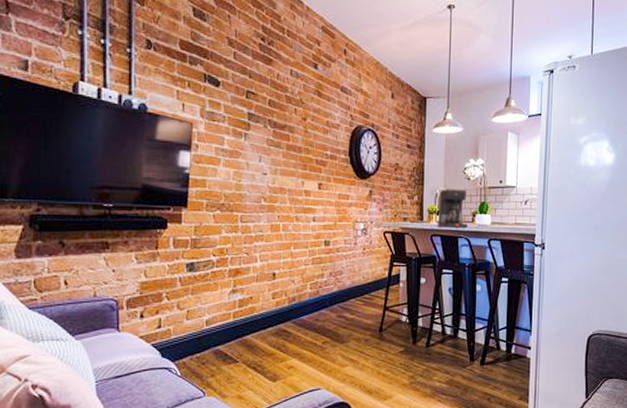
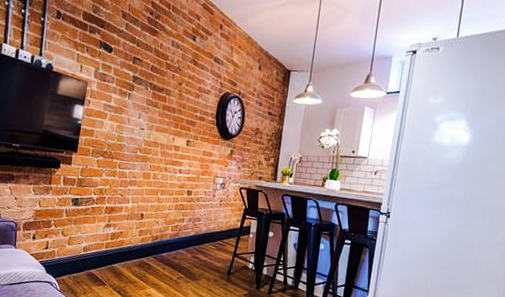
coffee maker: present [437,189,468,229] -> none [289,154,319,192]

